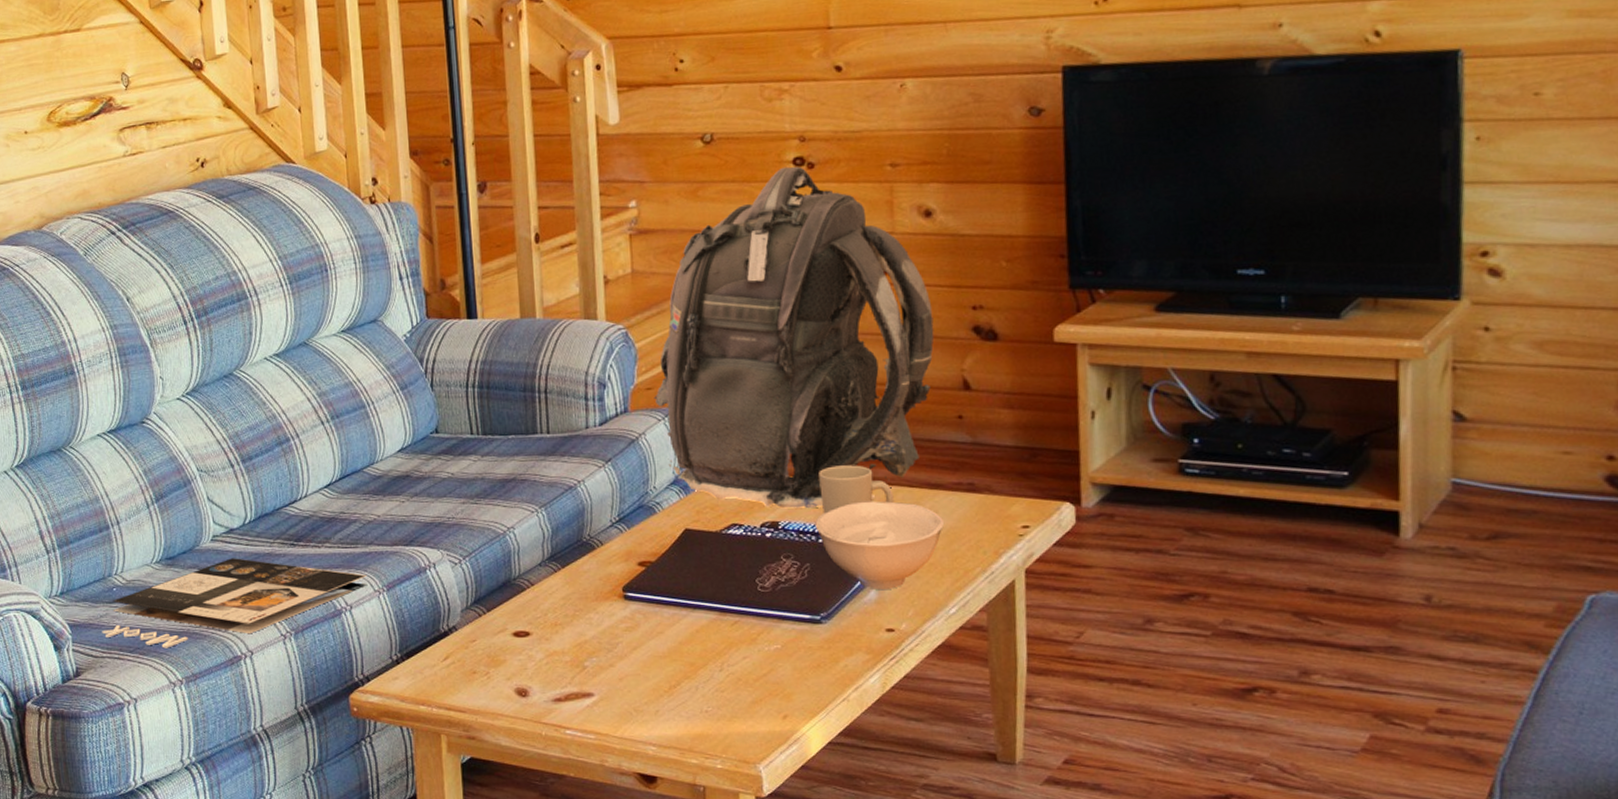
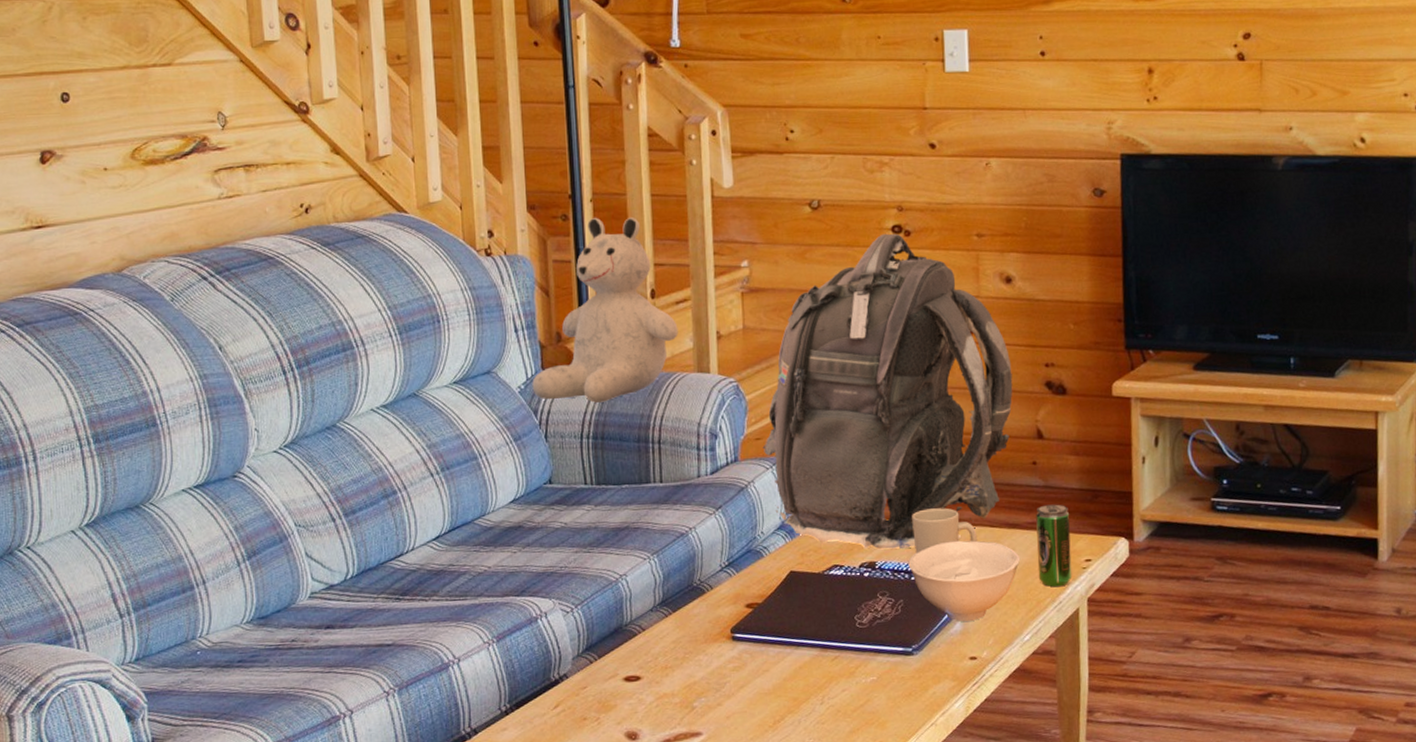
magazine: present [102,558,367,649] -> none [183,614,476,713]
stuffed animal: none [417,158,564,351] -> present [532,216,678,403]
beverage can: none [962,463,1007,555] -> present [1036,504,1072,587]

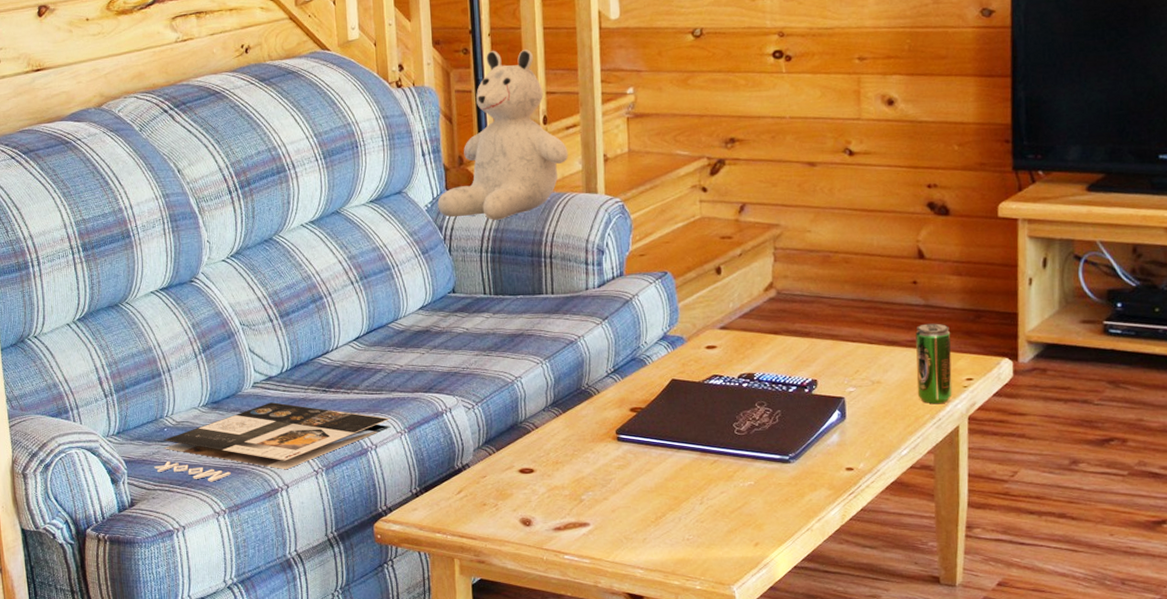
magazine: none [183,614,476,713] -> present [154,402,391,482]
backpack: present [762,233,1013,550] -> none [646,58,894,362]
bowl: present [908,540,1021,622] -> none [786,355,899,433]
mug: present [912,508,977,554] -> none [790,324,855,367]

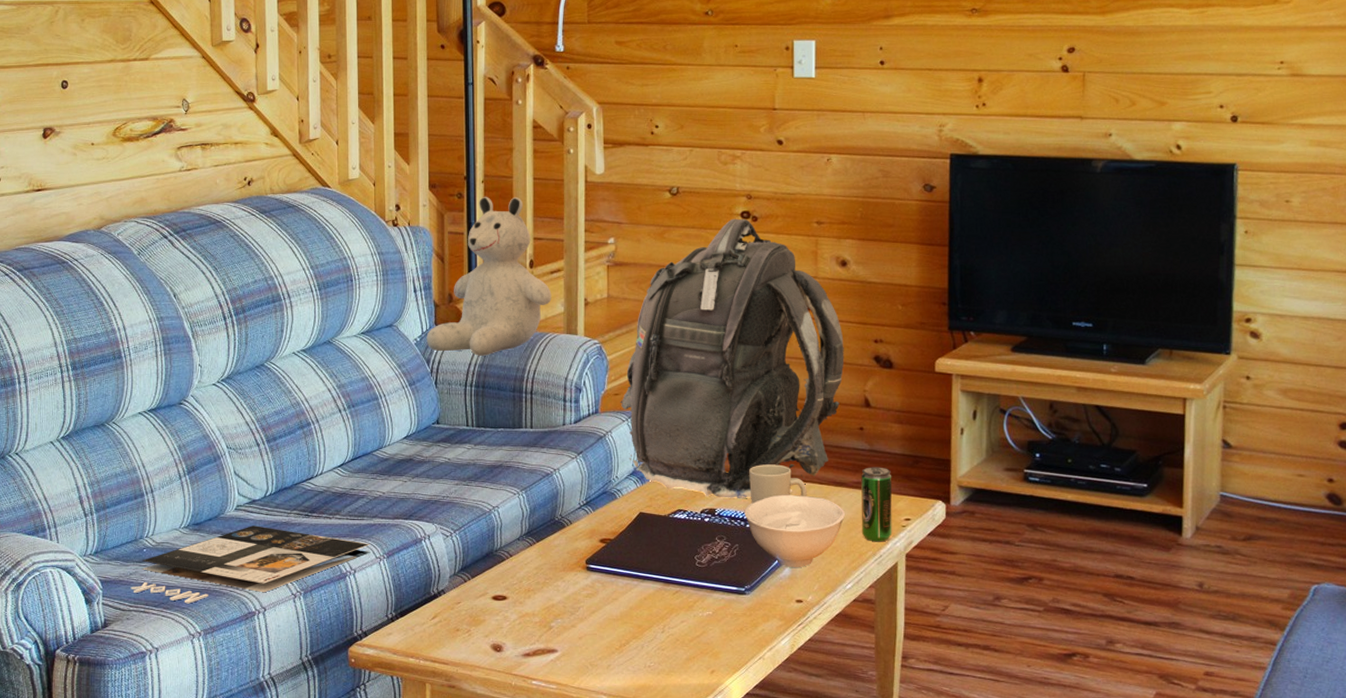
backpack: none [646,58,894,362] -> present [620,218,844,499]
bowl: none [786,355,899,433] -> present [744,494,846,567]
mug: none [790,324,855,367] -> present [749,464,807,504]

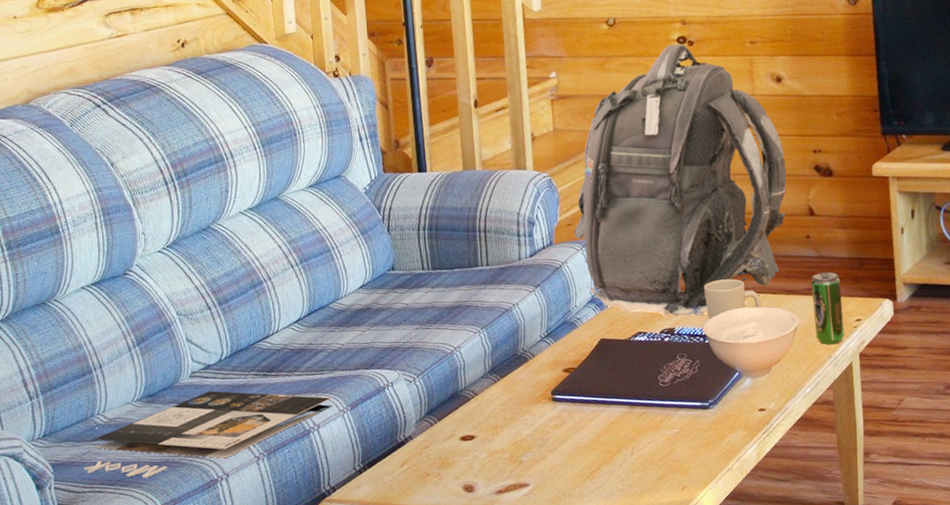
stuffed animal: present [426,196,552,356] -> none [375,39,499,199]

